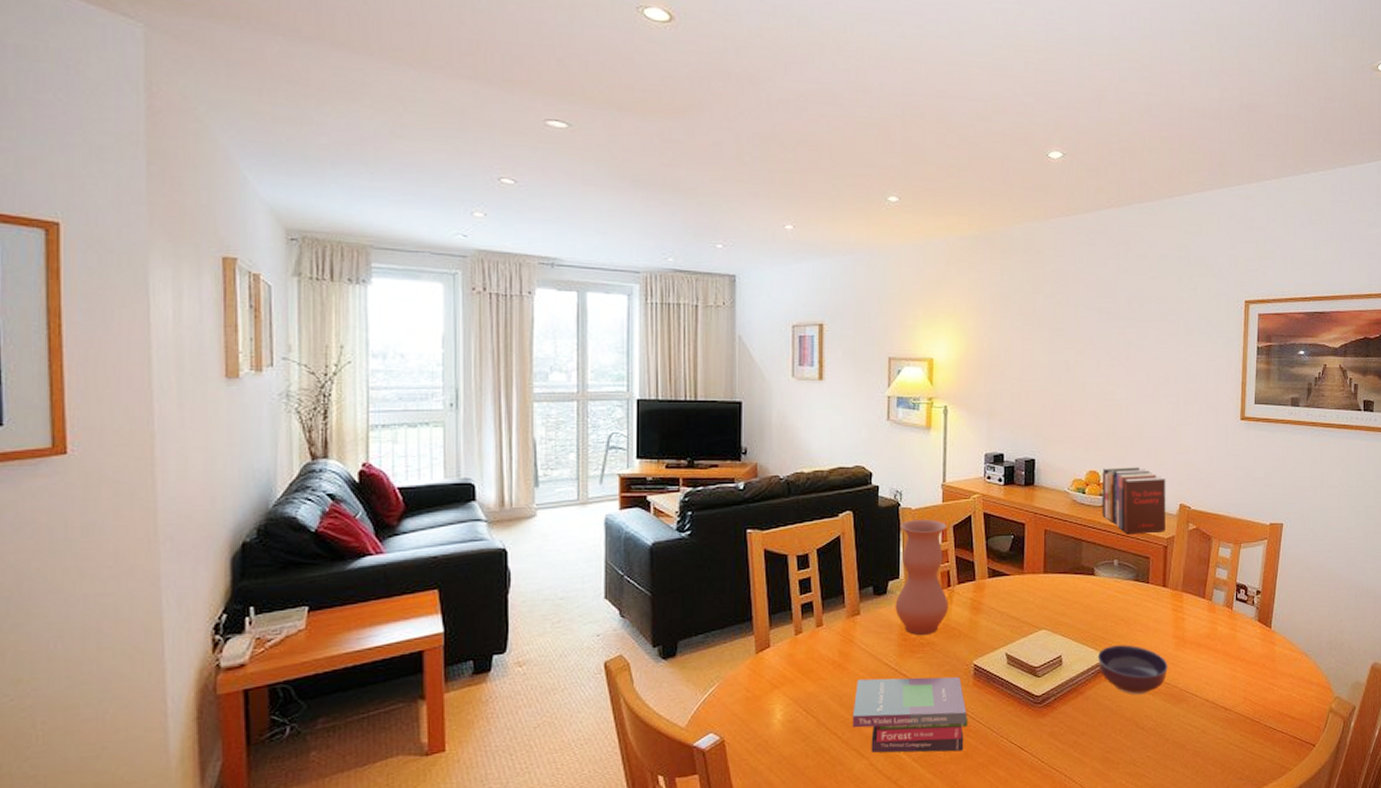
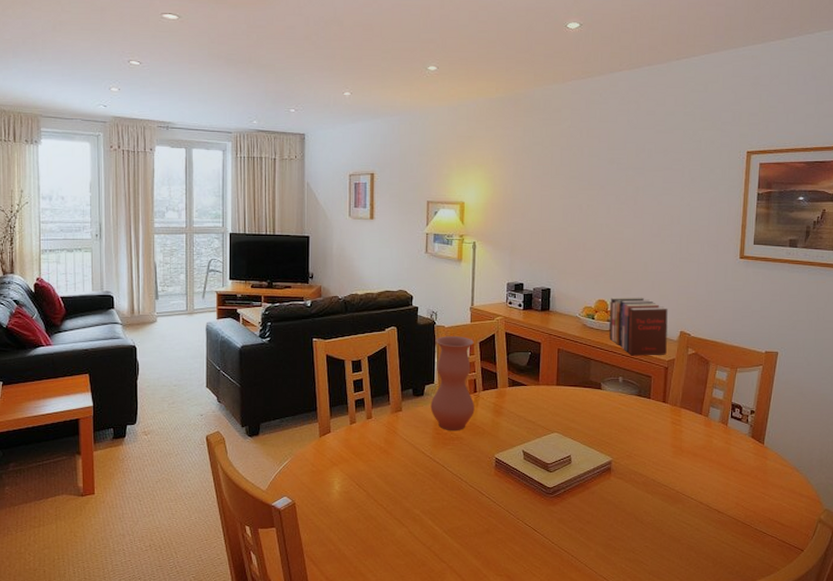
books: present [852,676,968,753] -> none [395,463,490,528]
bowl: present [1097,645,1168,695] -> none [602,450,666,494]

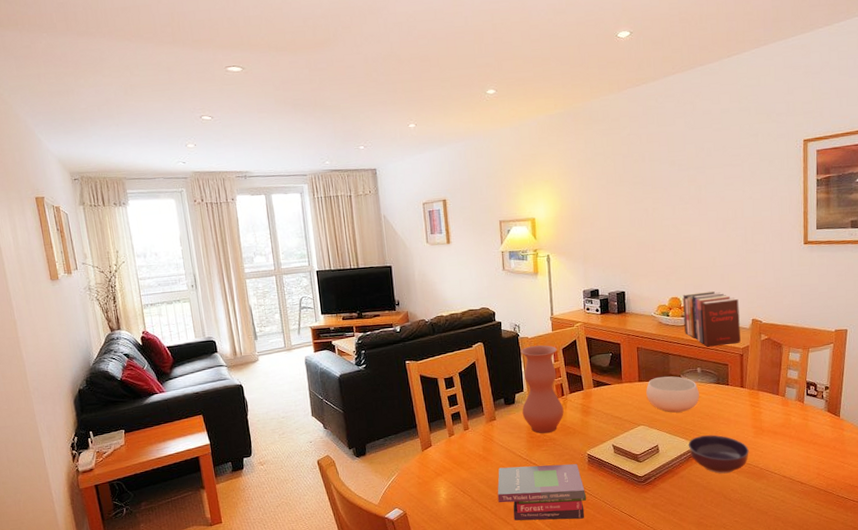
books: none [395,463,490,528] -> present [497,464,587,521]
bowl: none [563,382,619,422] -> present [646,376,699,413]
bowl: none [602,450,666,494] -> present [688,435,749,474]

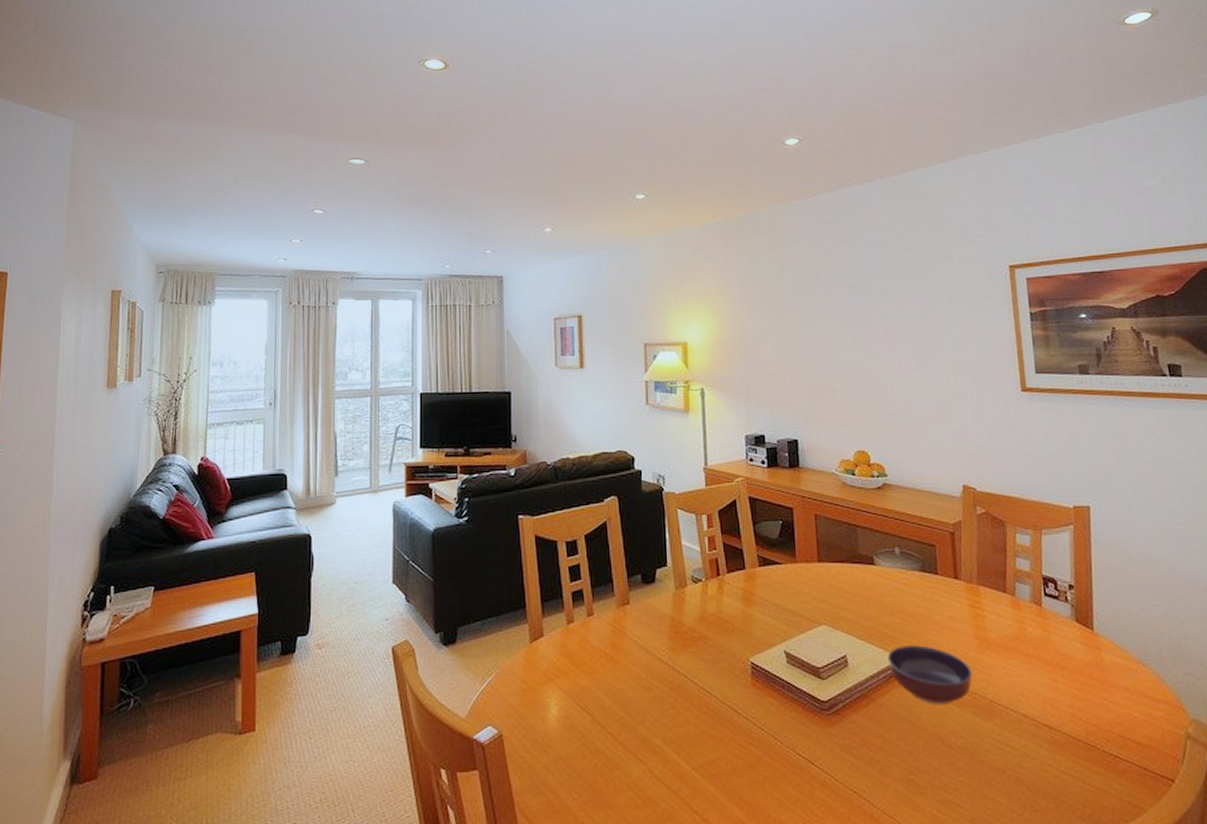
books: present [497,464,587,521] -> none [627,674,750,762]
vase: present [520,345,564,434] -> none [664,504,720,629]
bowl: present [646,376,699,413] -> none [828,556,900,609]
books: present [683,290,741,347] -> none [871,444,950,520]

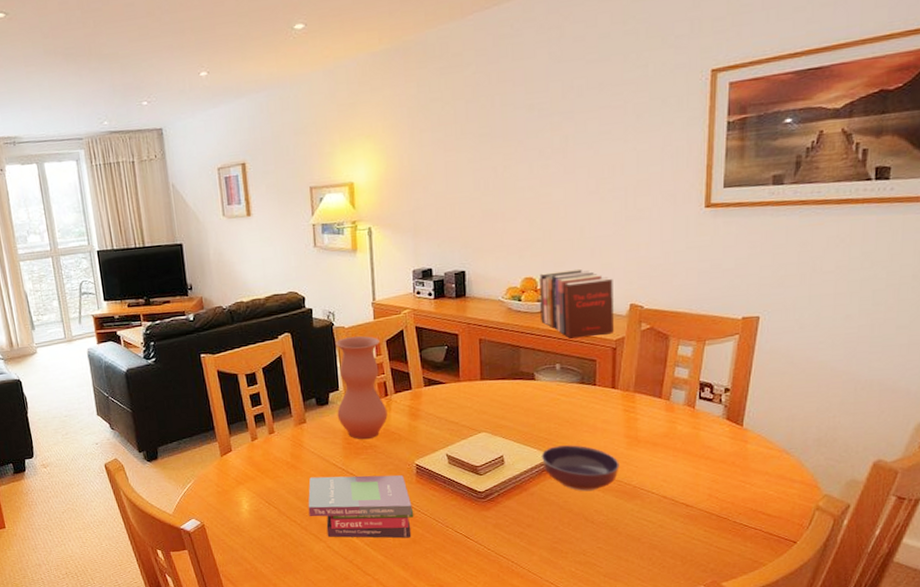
books: none [627,674,750,762] -> present [308,475,414,538]
vase: none [664,504,720,629] -> present [335,336,388,440]
books: none [871,444,950,520] -> present [539,268,614,339]

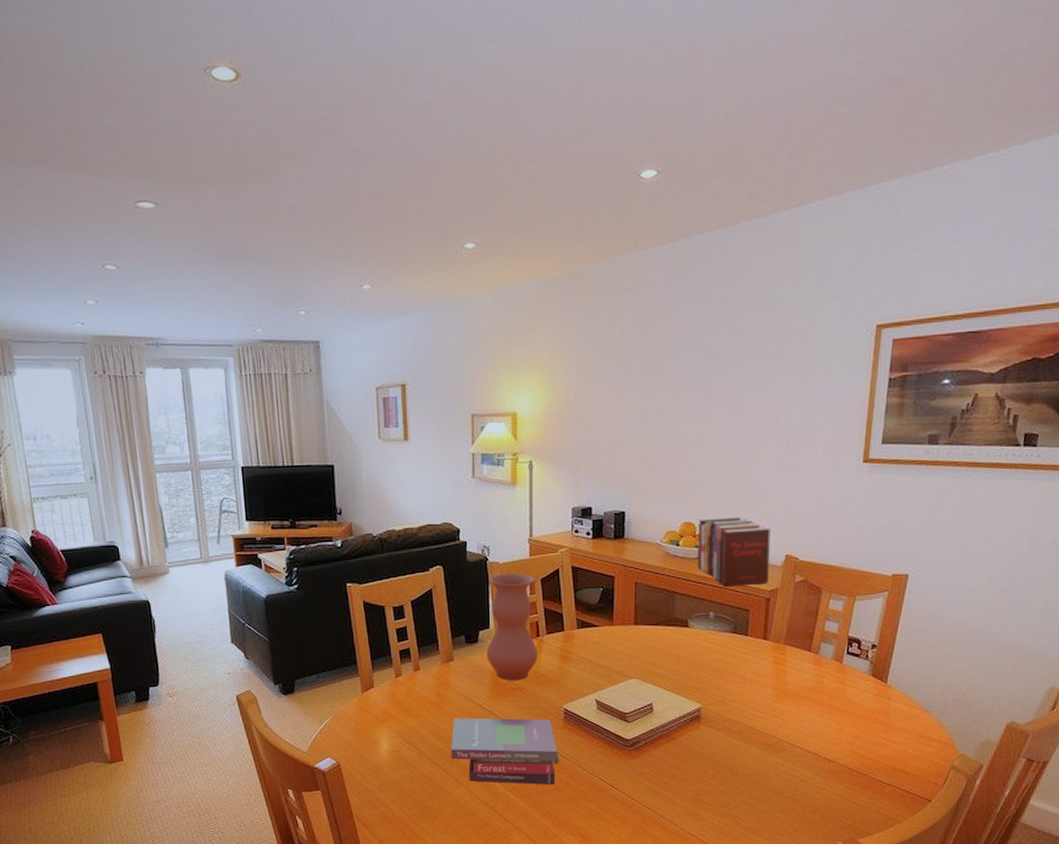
bowl: present [541,445,619,492] -> none [690,695,767,743]

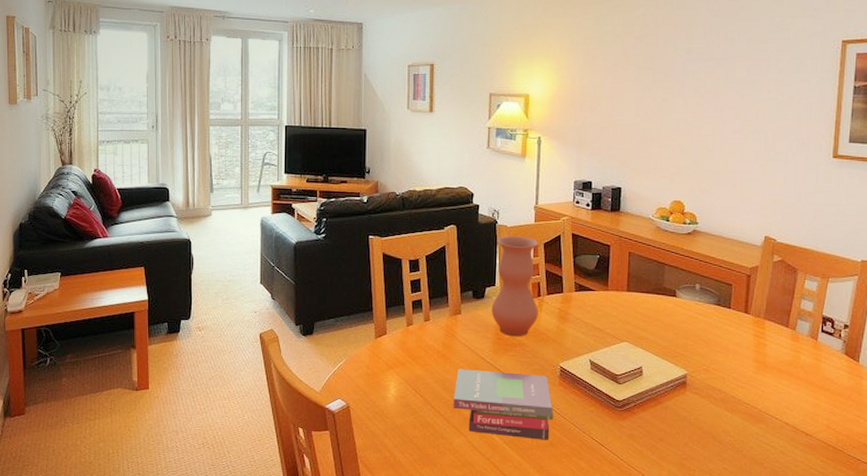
books: present [697,516,771,587] -> none [685,198,751,262]

